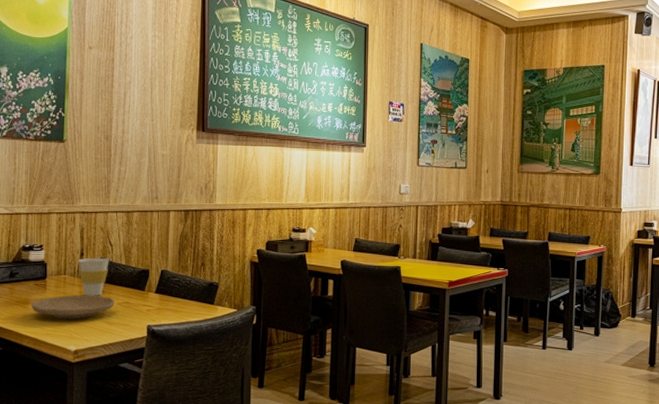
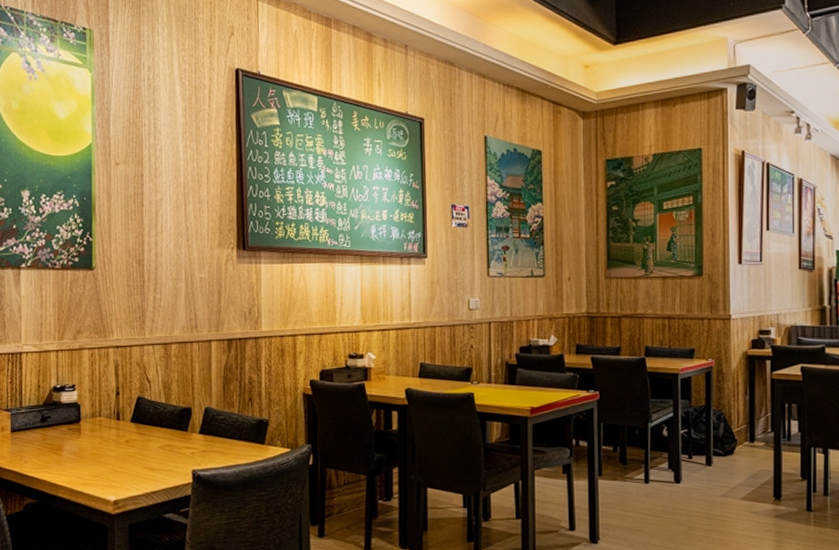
plate: present [32,295,115,320] -> none [66,438,156,467]
cup: present [78,257,109,297] -> none [113,396,148,440]

